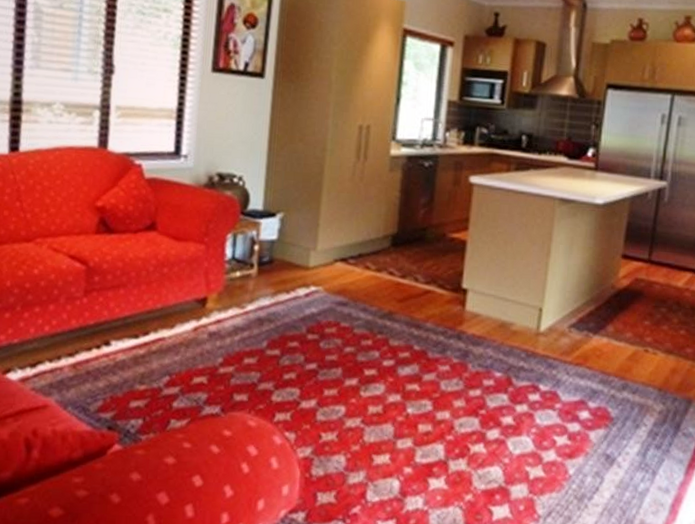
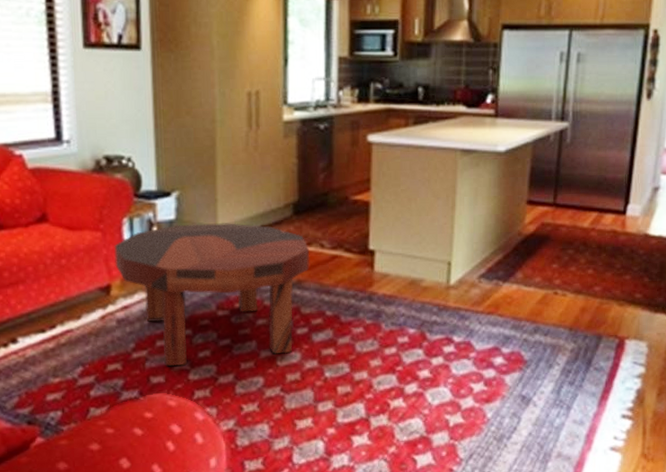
coffee table: none [214,245,403,386] -> present [114,223,310,367]

